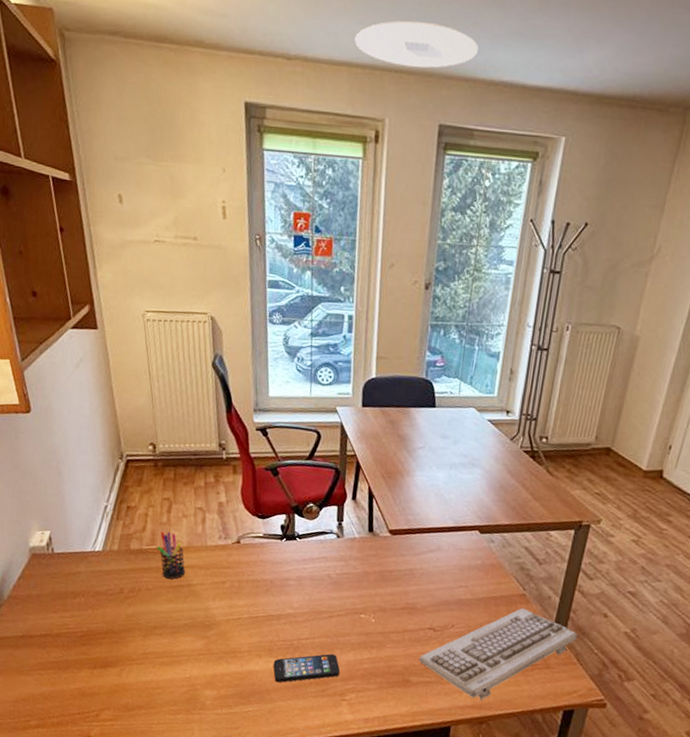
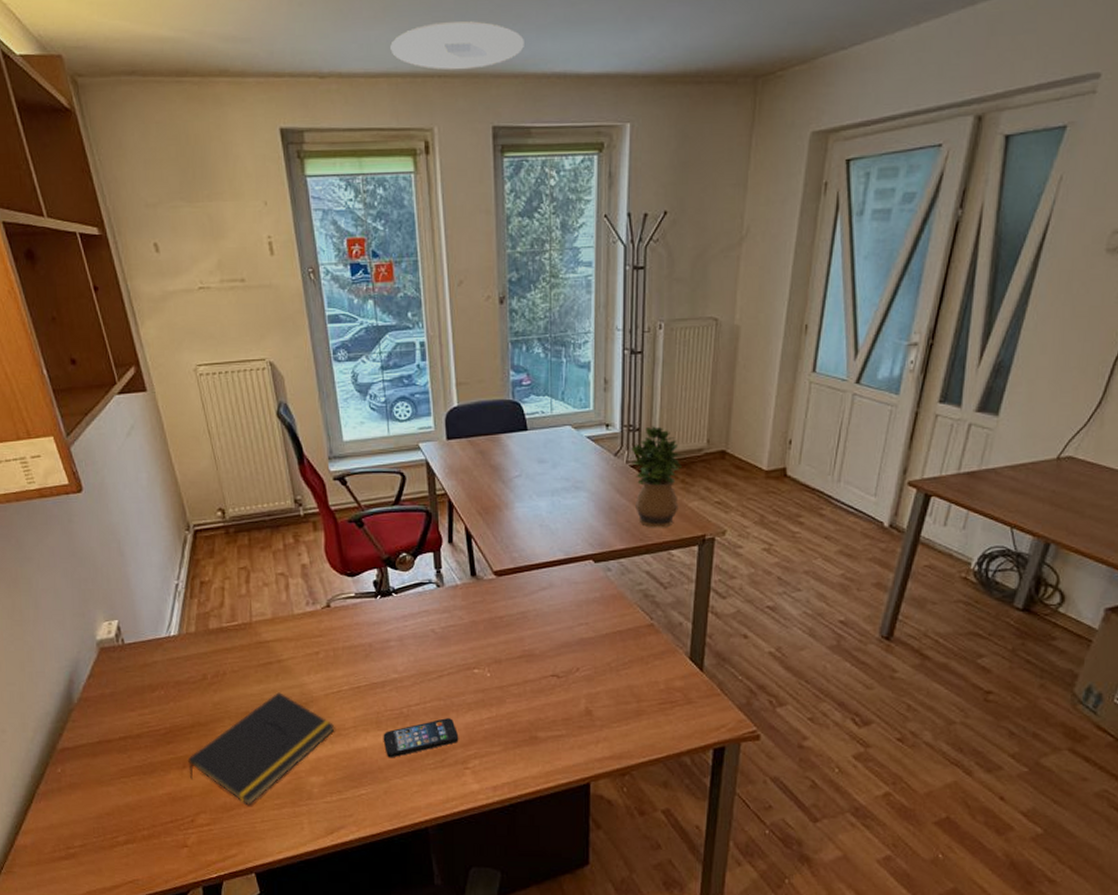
notepad: none [98,612,232,708] -> present [187,692,335,806]
pen holder: present [156,531,186,579] -> none [238,604,274,657]
keyboard: present [418,607,578,700] -> none [545,639,718,749]
potted plant: none [523,418,571,510] -> present [630,426,683,528]

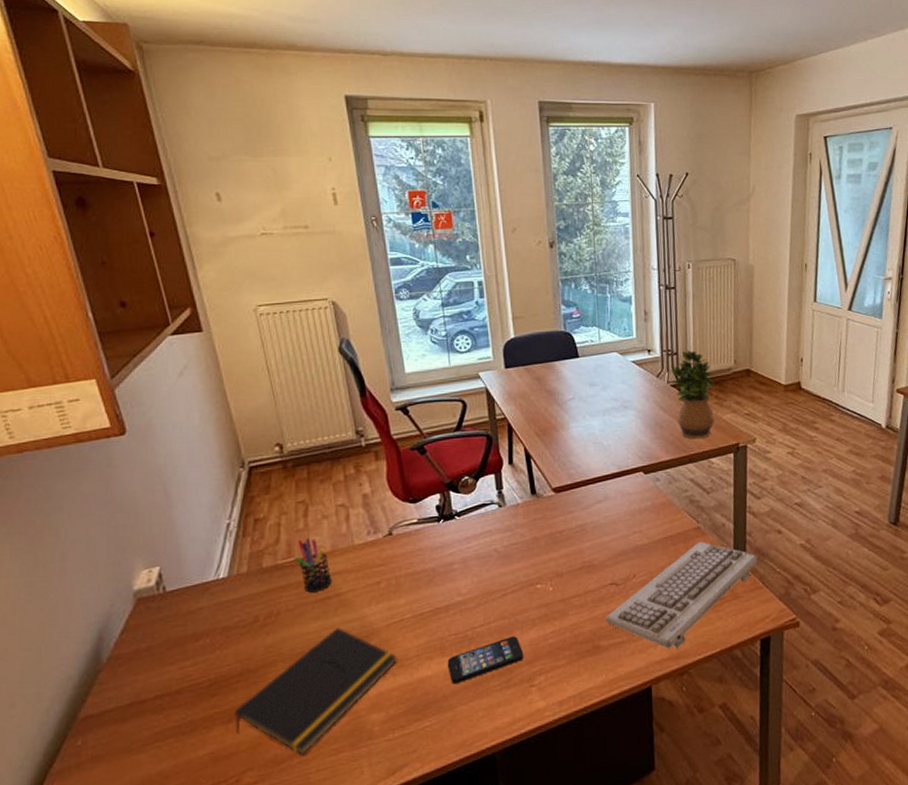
pen holder: none [238,604,274,657] -> present [294,538,333,593]
ceiling light: present [390,21,524,71] -> none [447,16,563,55]
keyboard: none [545,639,718,749] -> present [606,541,759,649]

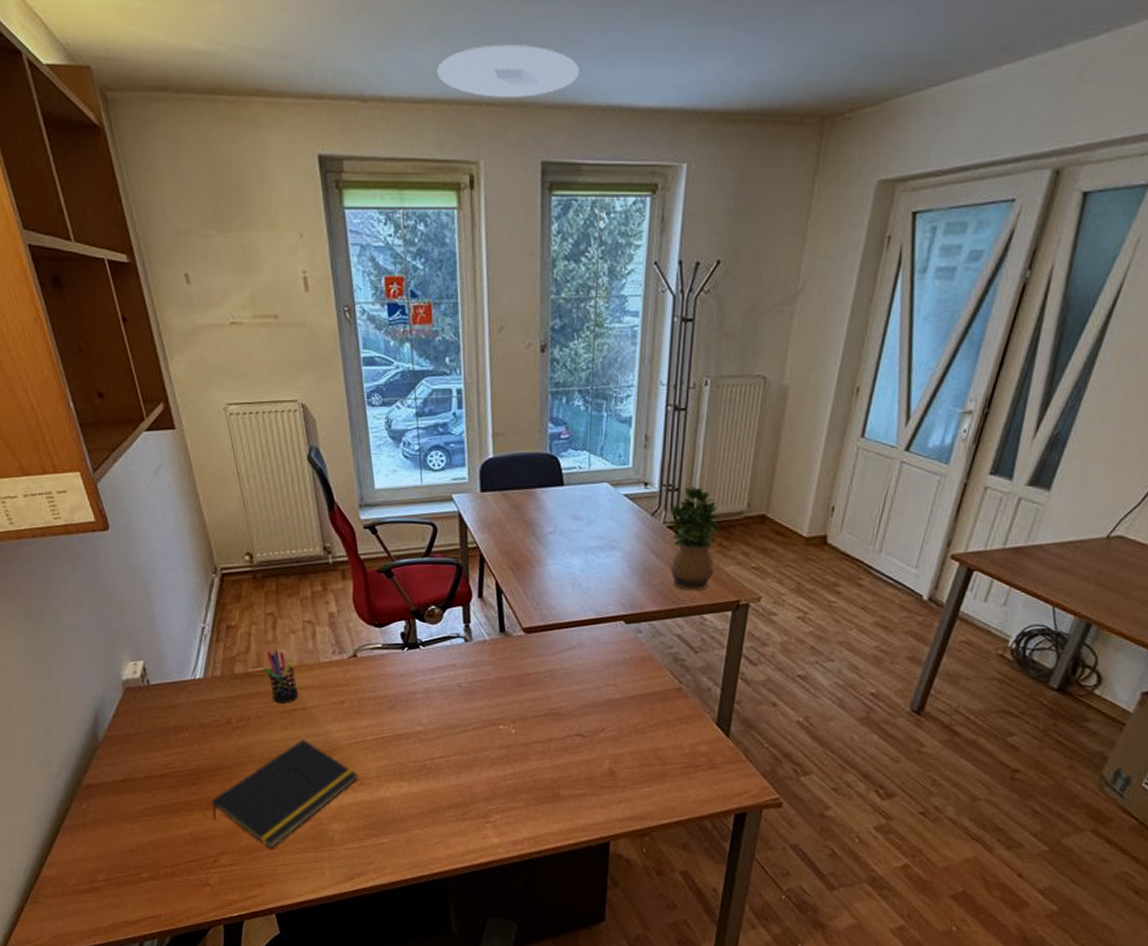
ceiling light: none [447,16,563,55] -> present [437,43,579,99]
smartphone: present [447,636,524,685] -> none [405,772,481,809]
keyboard: present [606,541,759,649] -> none [568,703,745,810]

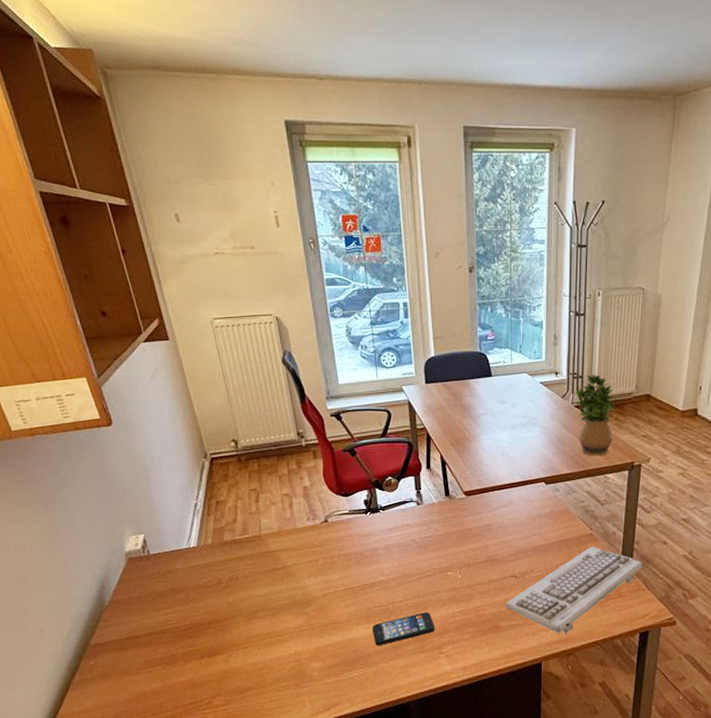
notepad: present [210,739,358,849] -> none [205,593,332,688]
pen holder: present [263,650,299,703] -> none [249,519,280,564]
smartphone: none [405,772,481,809] -> present [372,612,435,646]
ceiling light: present [437,43,579,99] -> none [379,37,490,78]
keyboard: none [568,703,745,810] -> present [505,546,644,634]

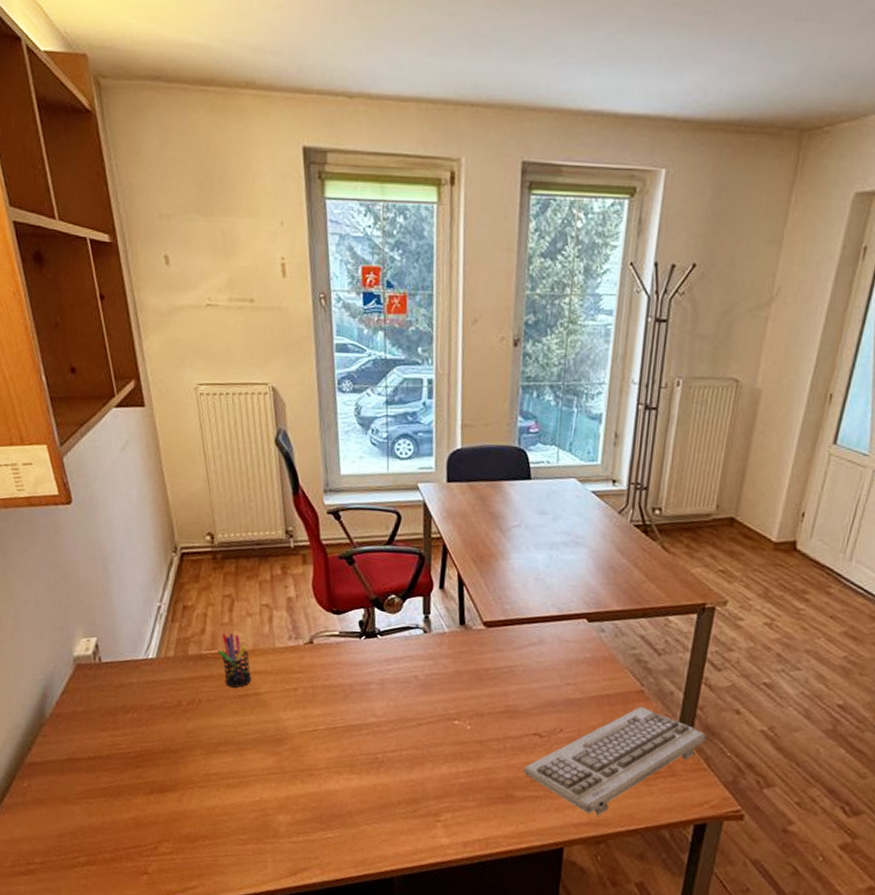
pen holder: none [249,519,280,564] -> present [217,633,252,688]
smartphone: present [372,612,435,646] -> none [355,767,433,804]
potted plant: present [575,374,617,456] -> none [635,486,689,592]

